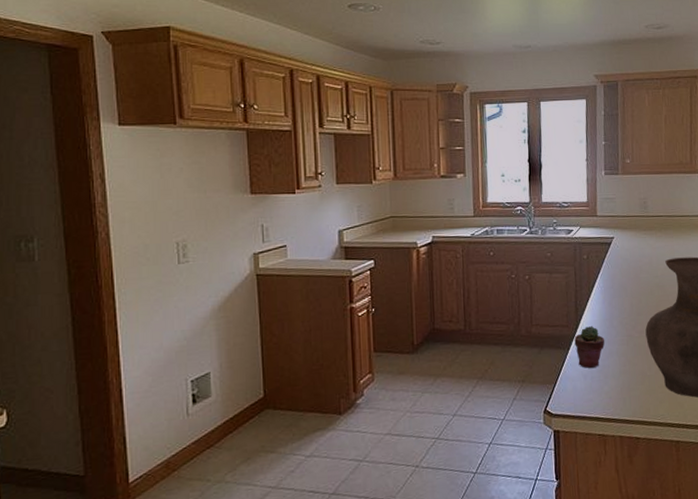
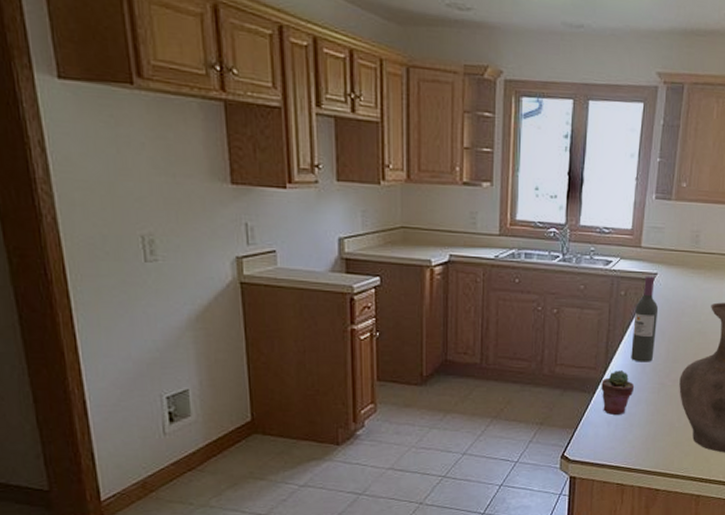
wine bottle: none [597,240,619,317] -> present [631,276,659,362]

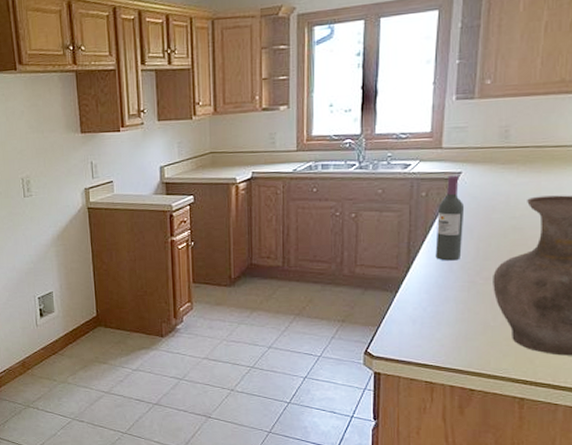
potted succulent: present [601,370,635,415] -> none [404,269,441,313]

